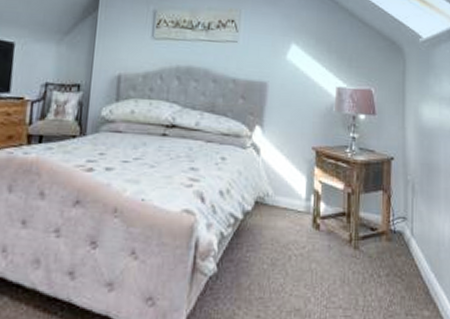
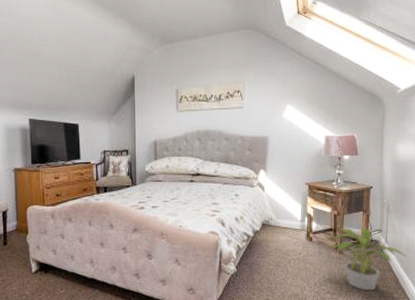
potted plant: none [336,213,437,306] -> present [325,228,406,291]

